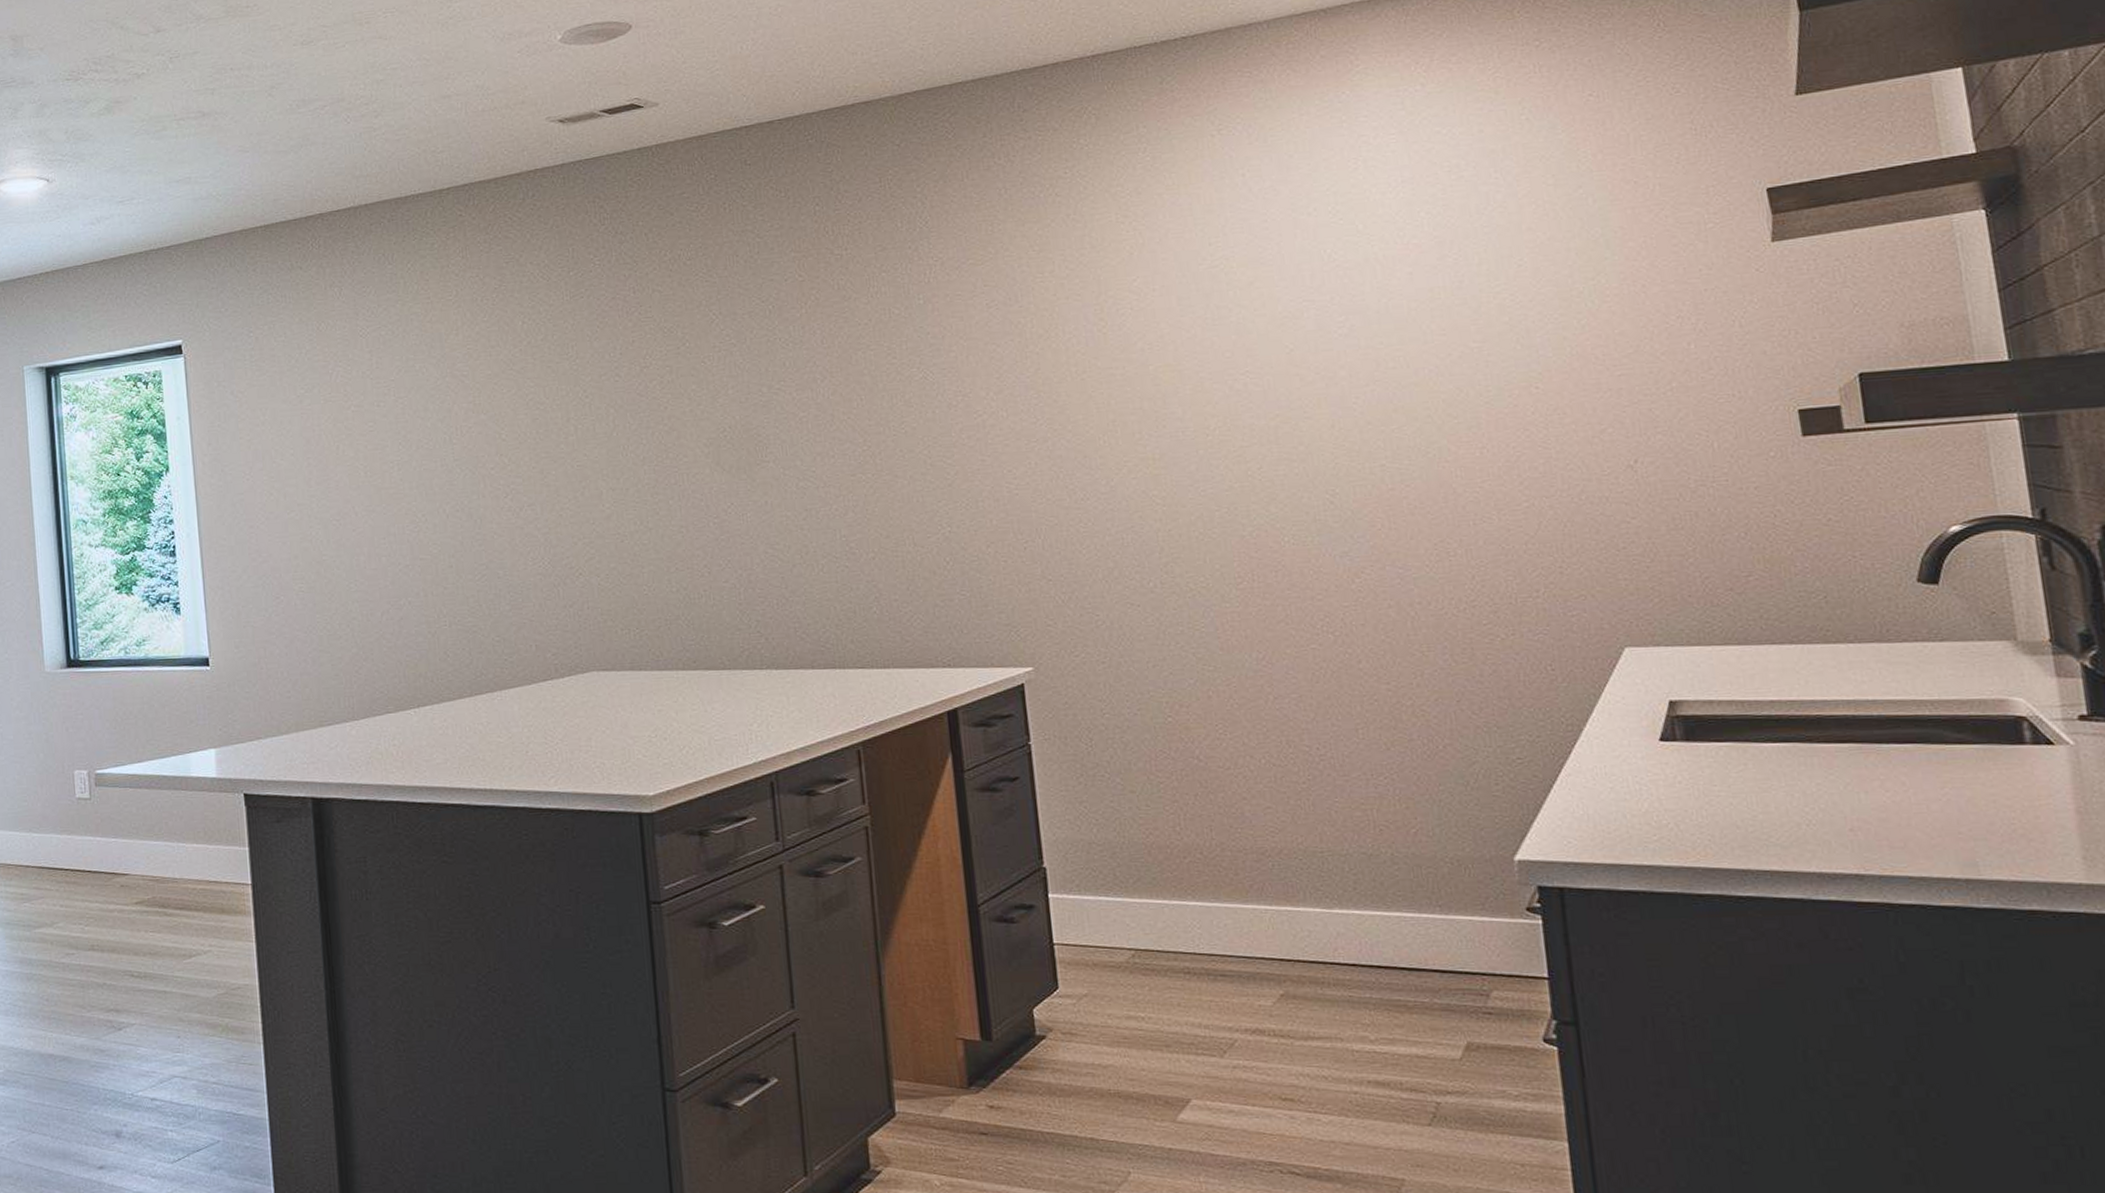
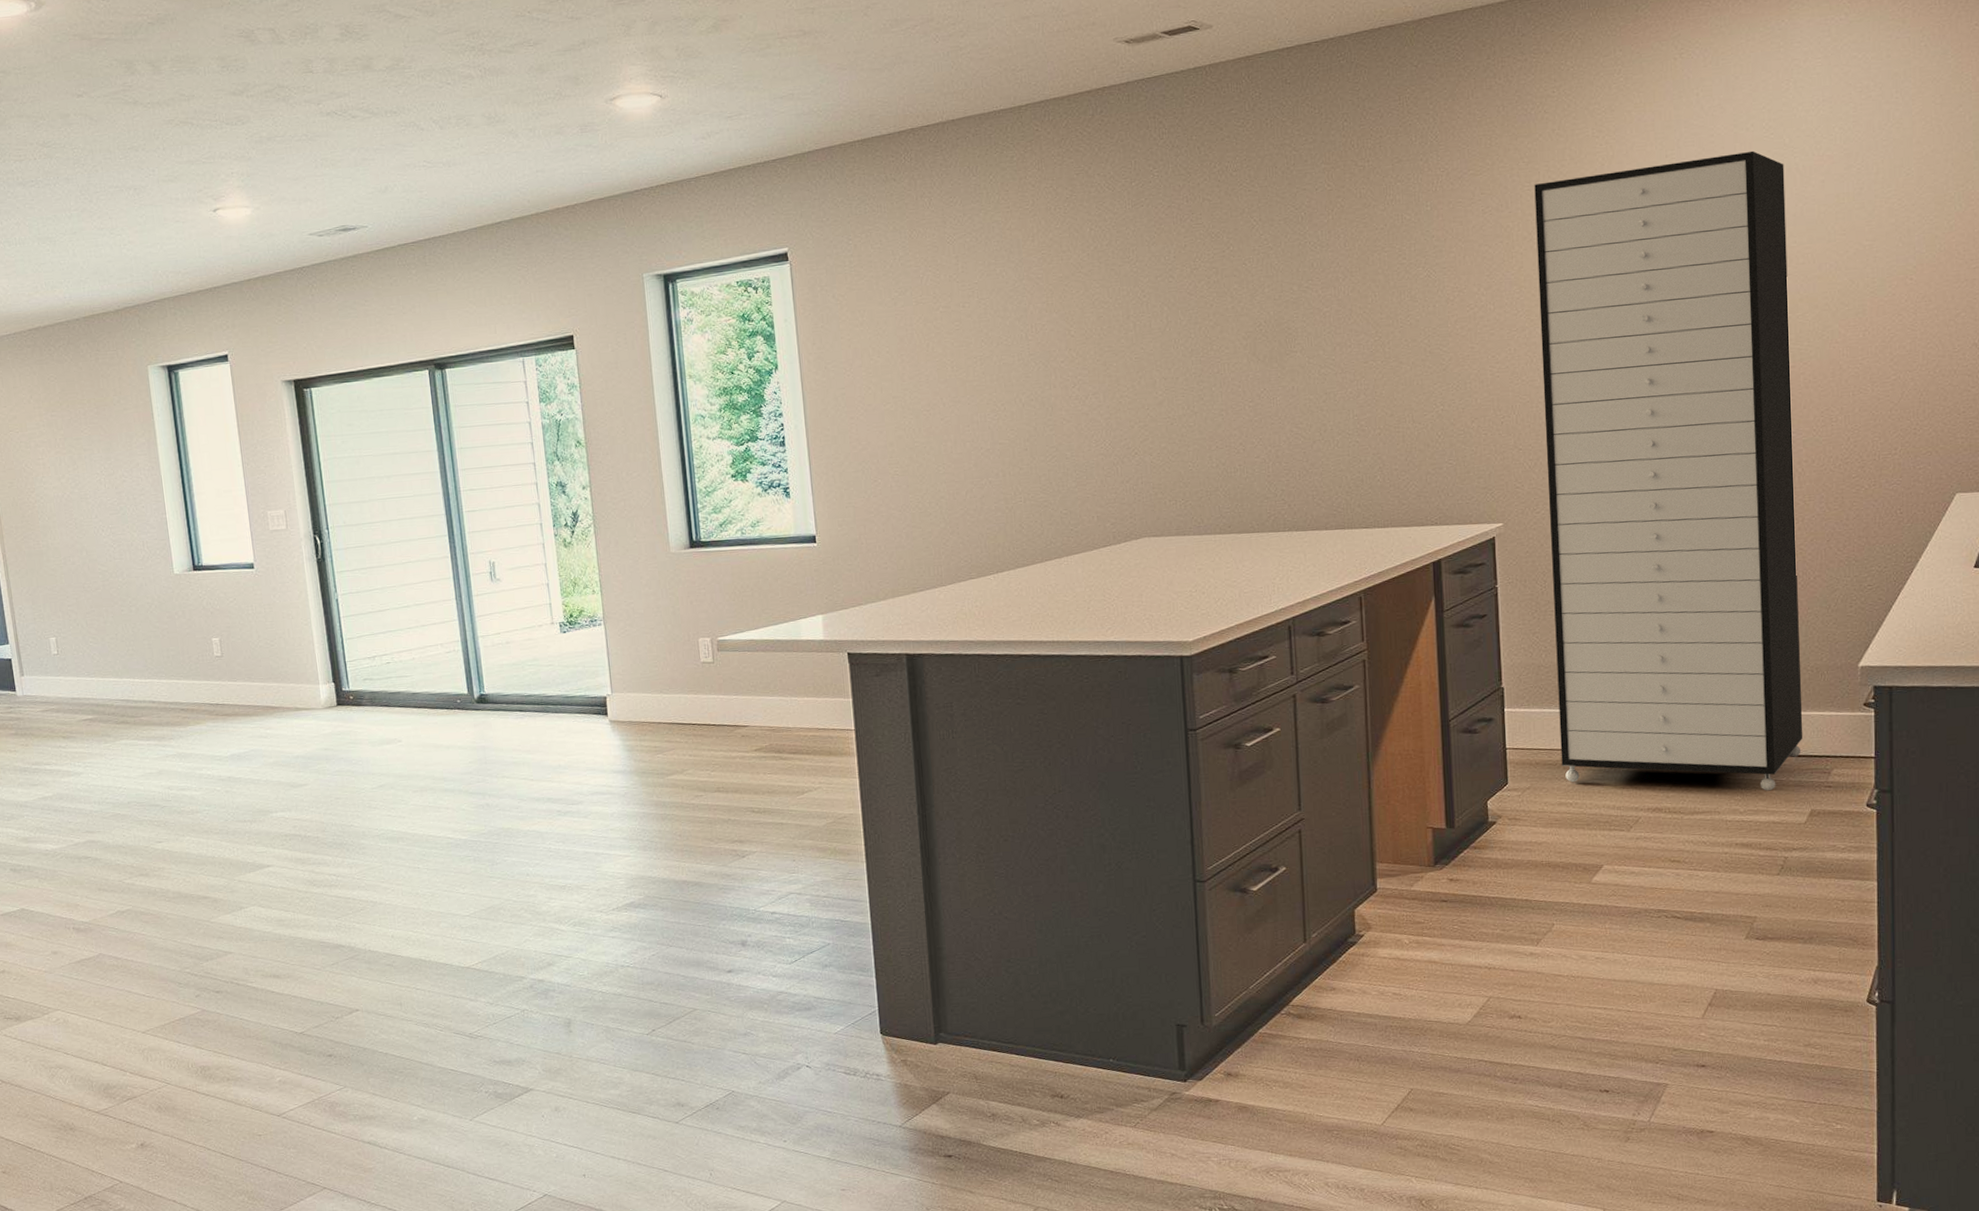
storage cabinet: none [1048,238,1448,1015] -> present [1534,150,1803,791]

